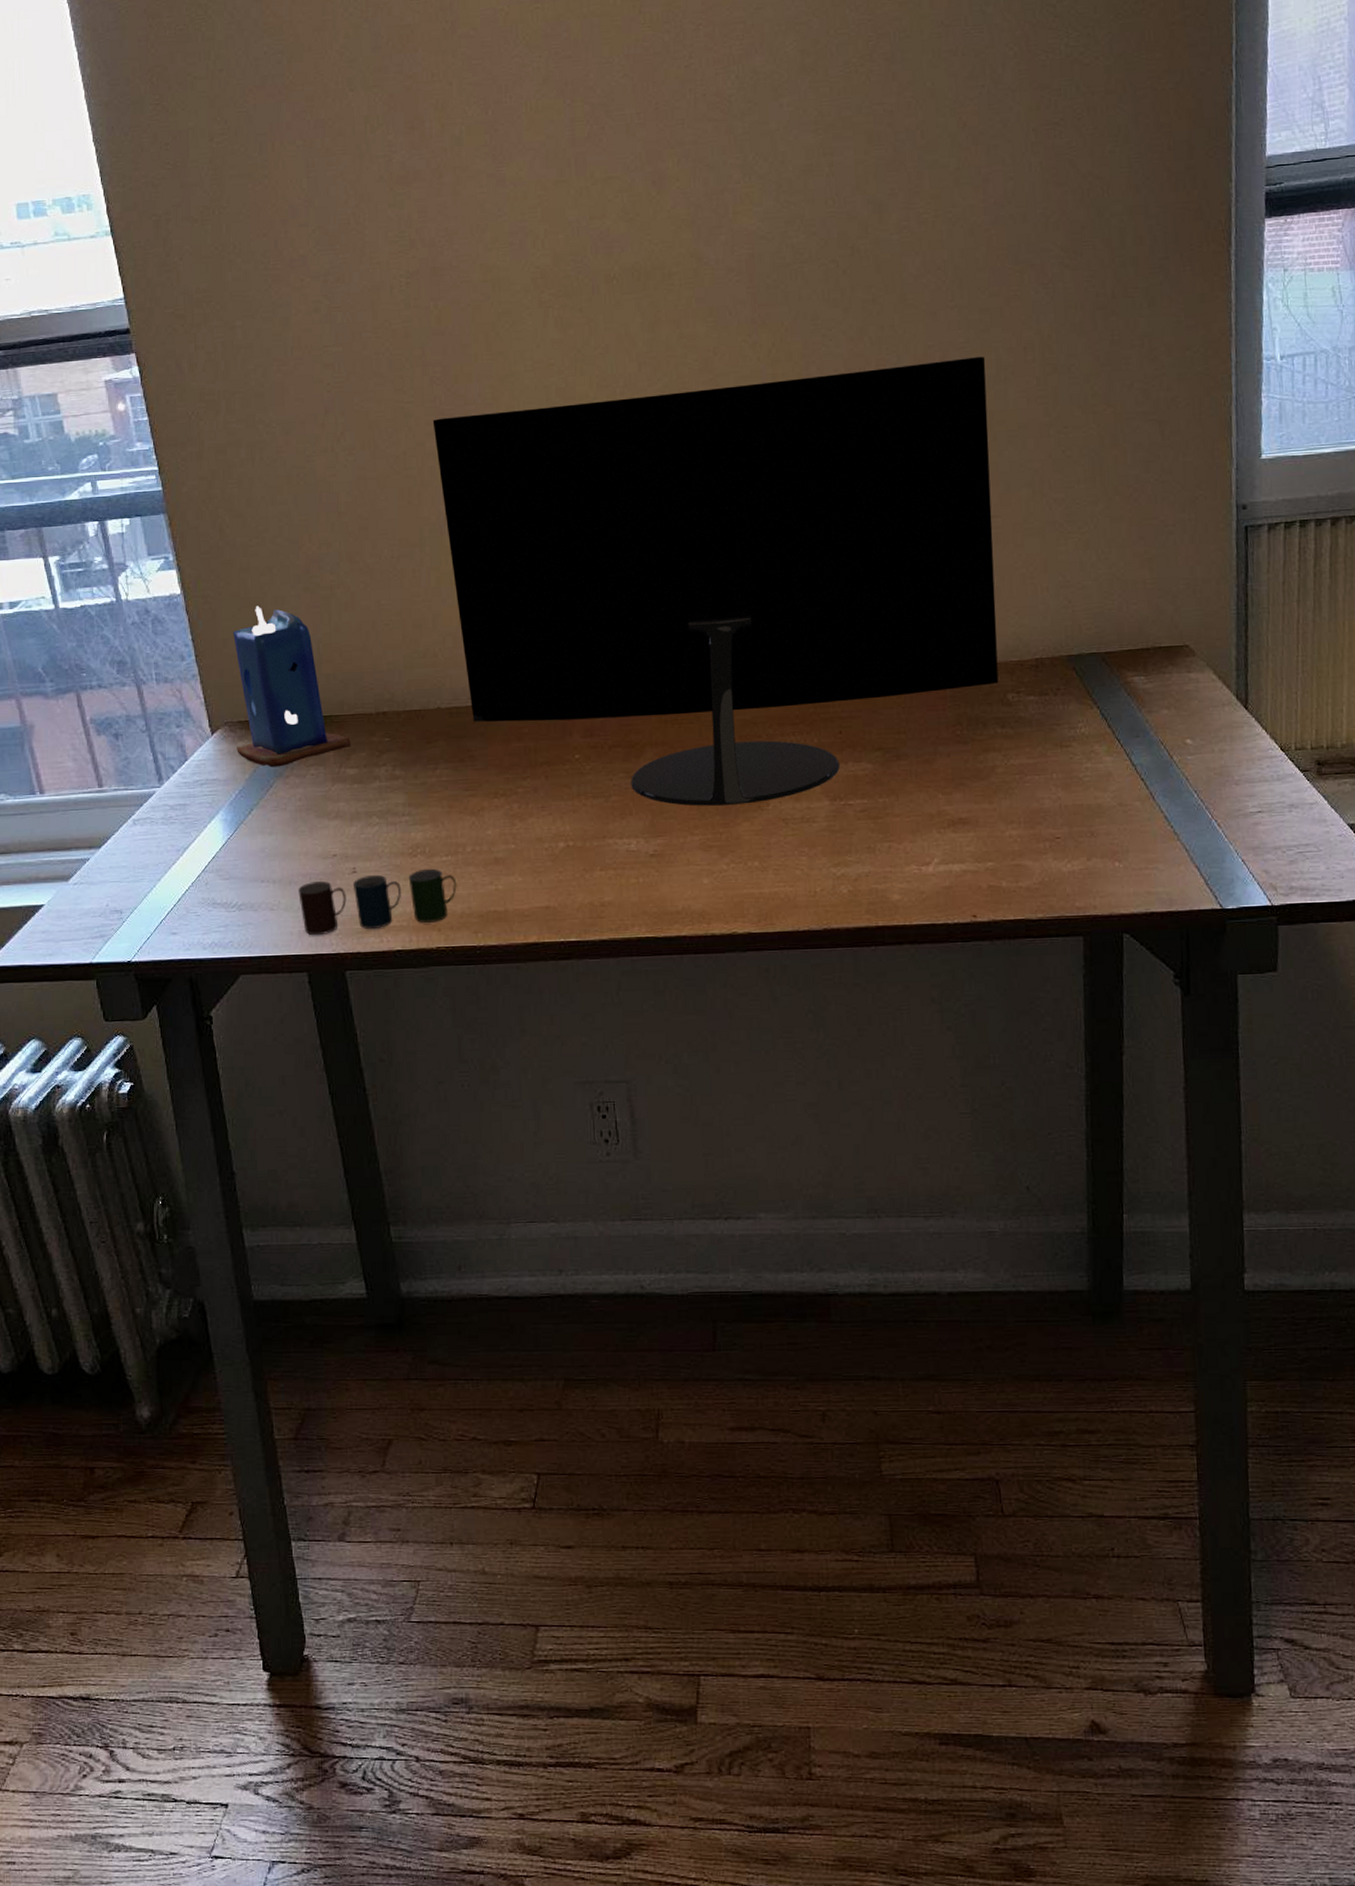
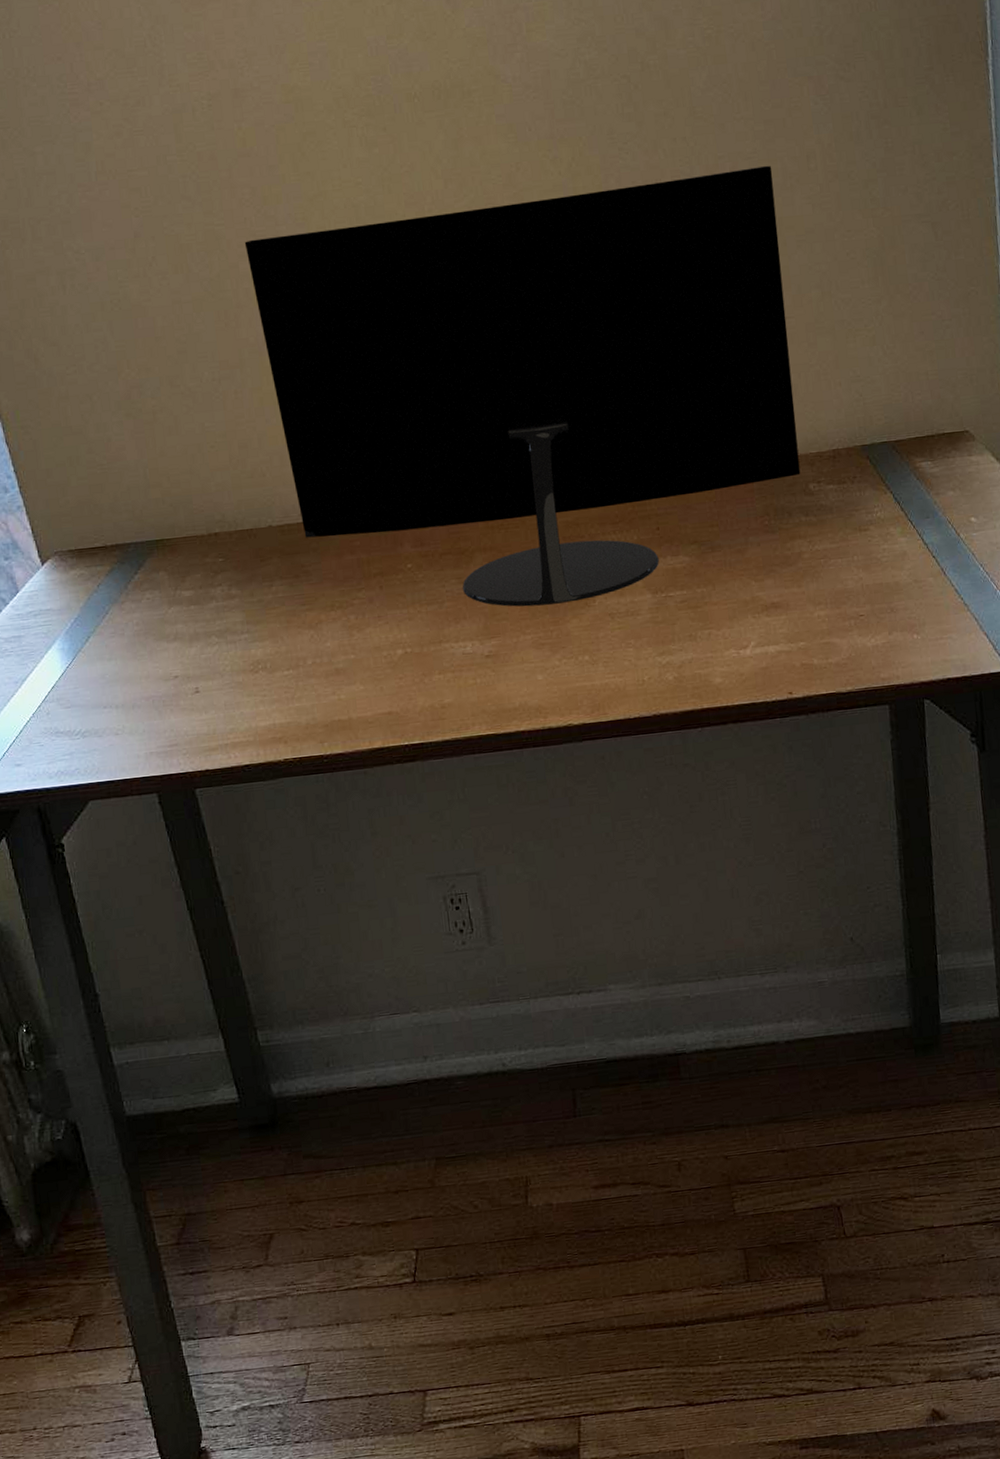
candle: present [233,605,352,768] -> none [56,434,186,594]
cup: present [298,868,457,936] -> none [142,683,300,757]

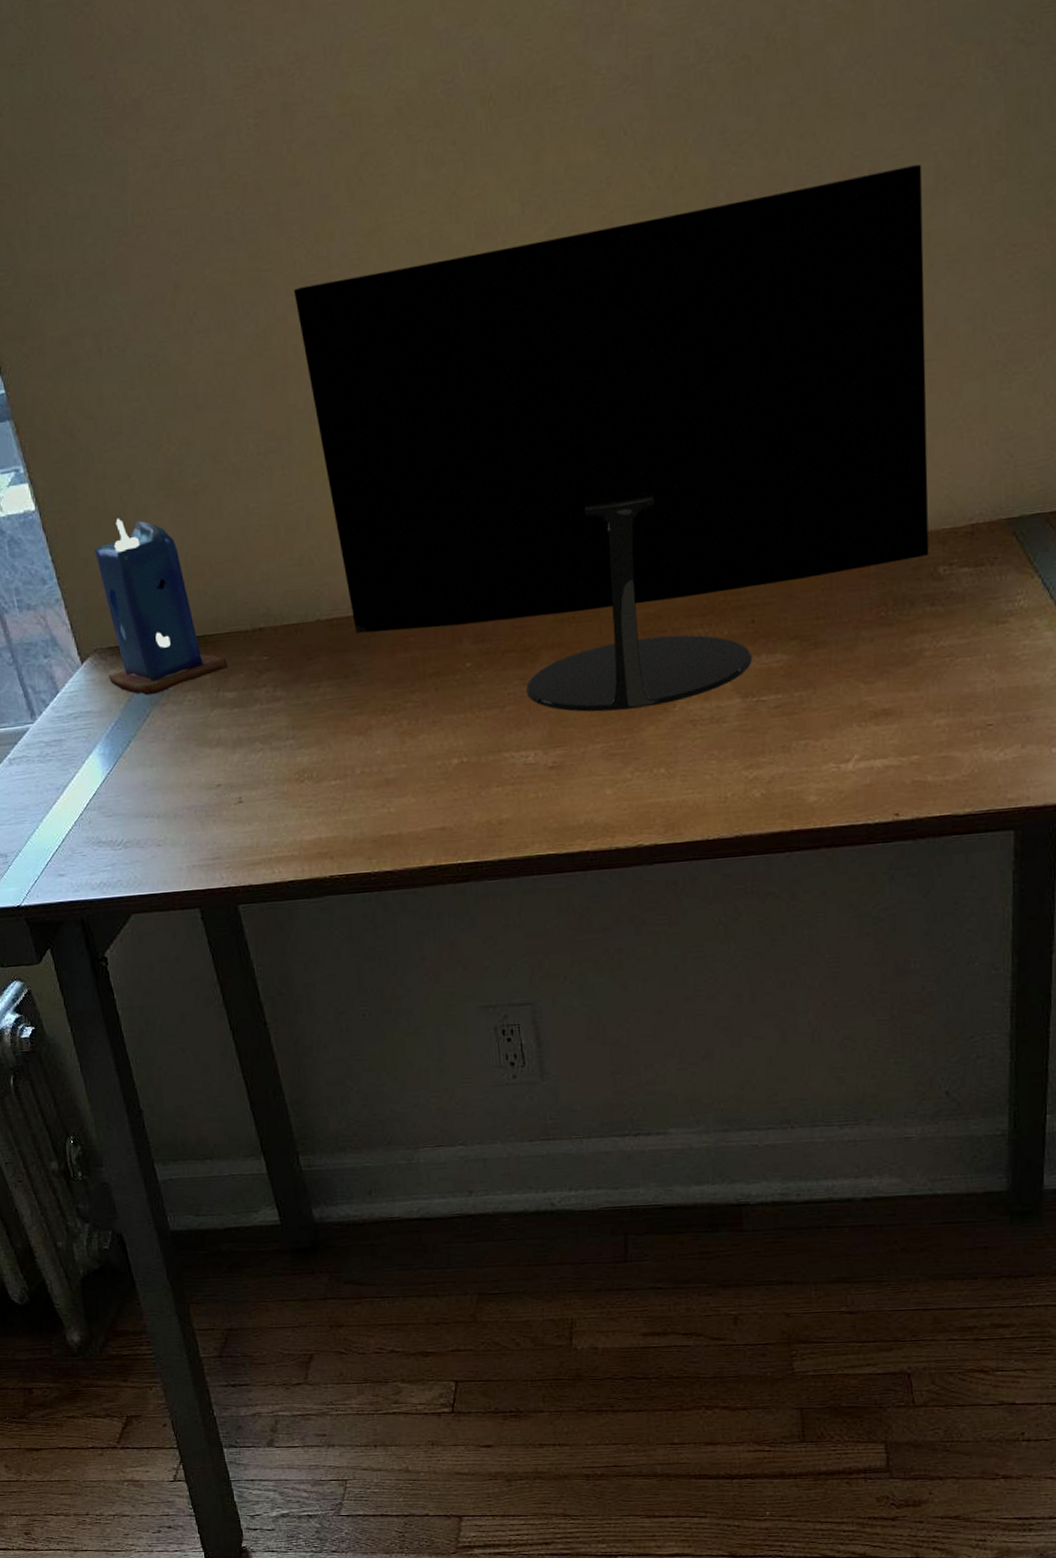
candle: none [56,434,186,594] -> present [94,518,229,696]

